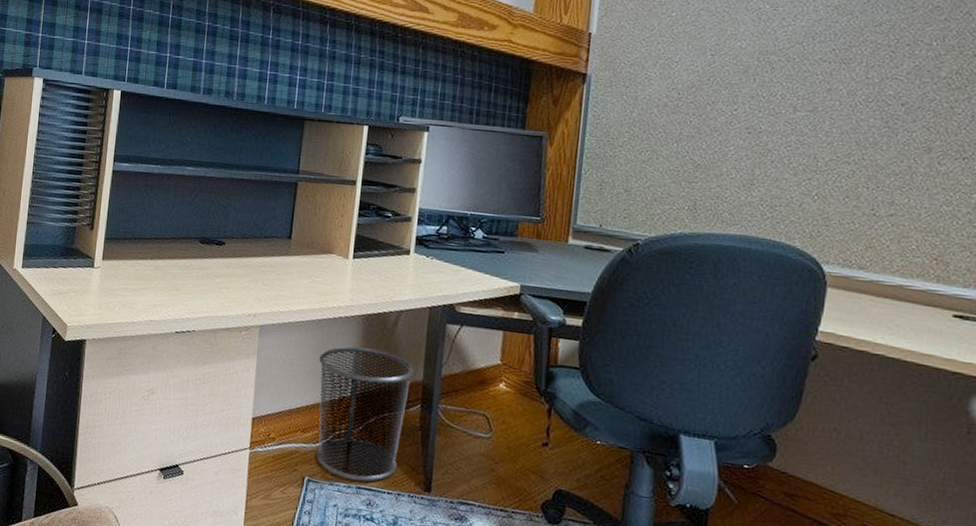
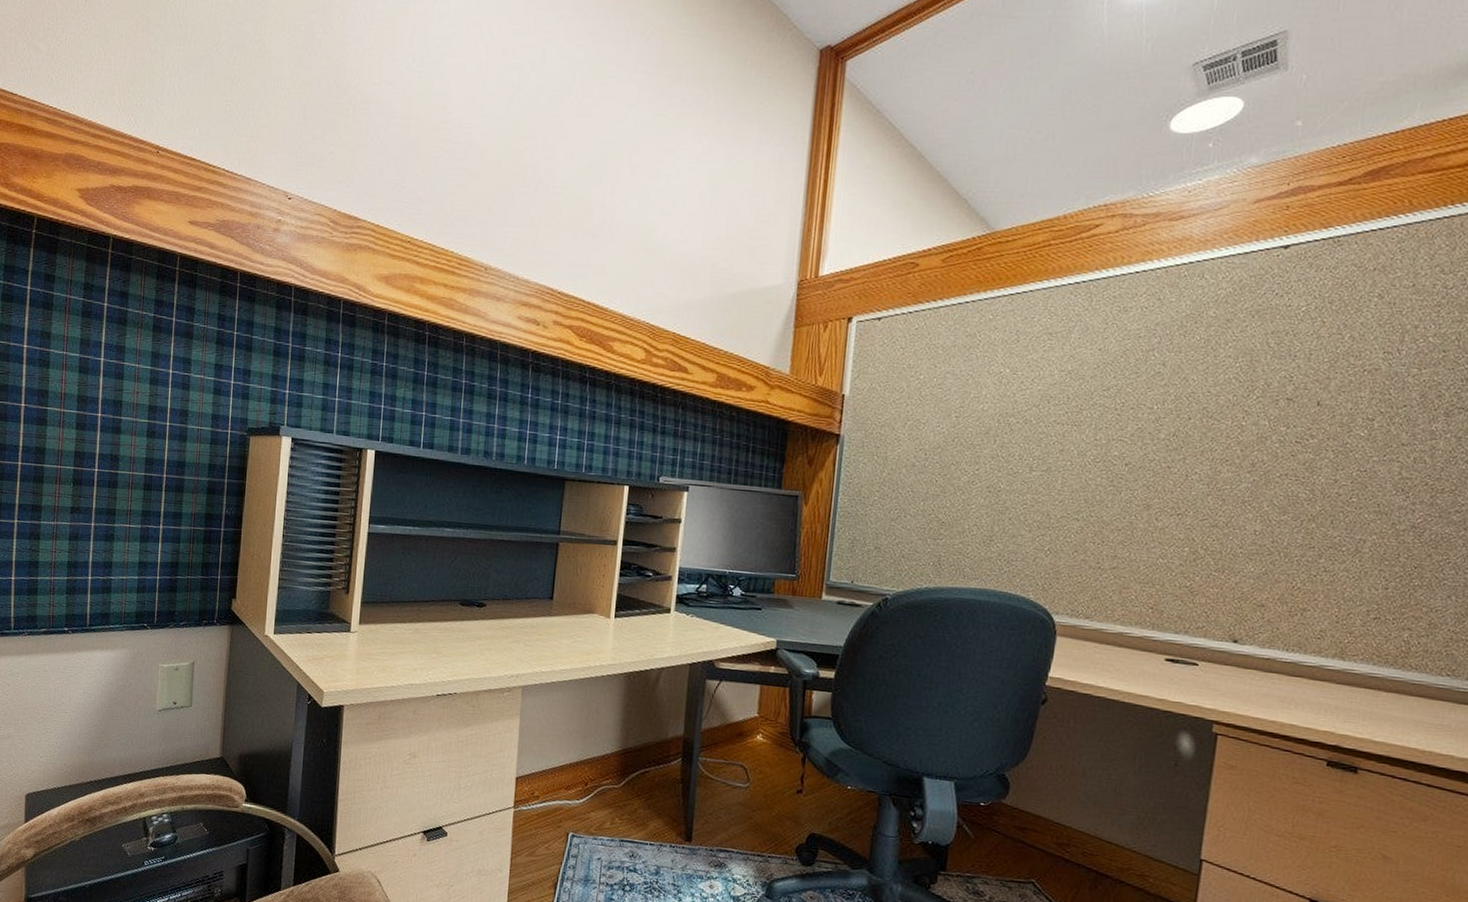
waste bin: present [316,346,414,482] -> none [580,703,675,835]

